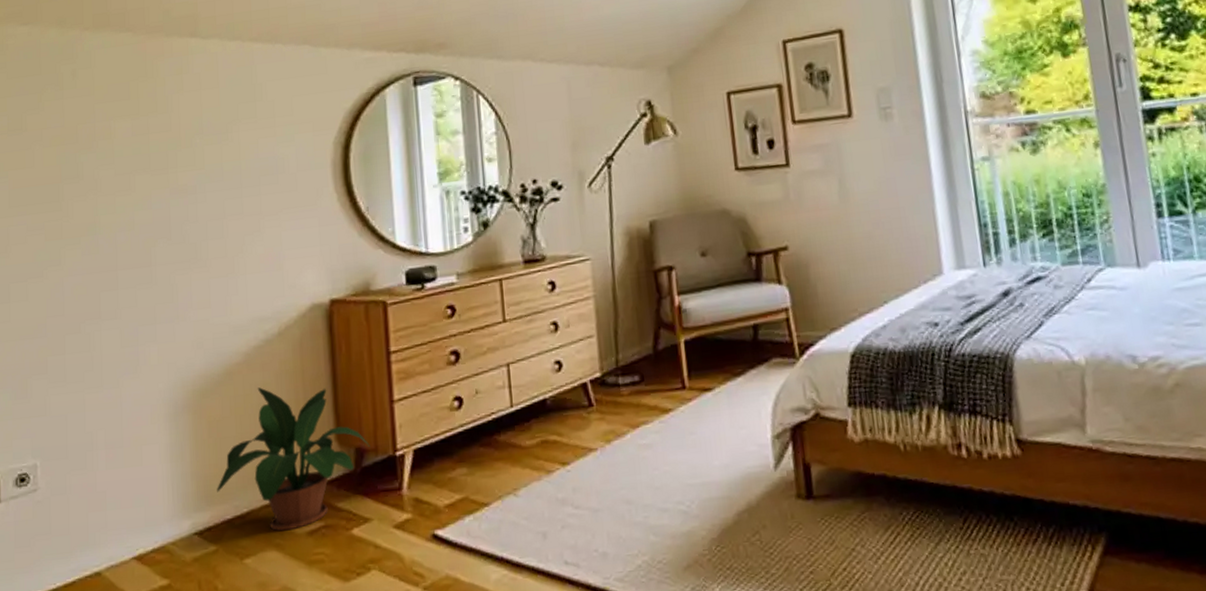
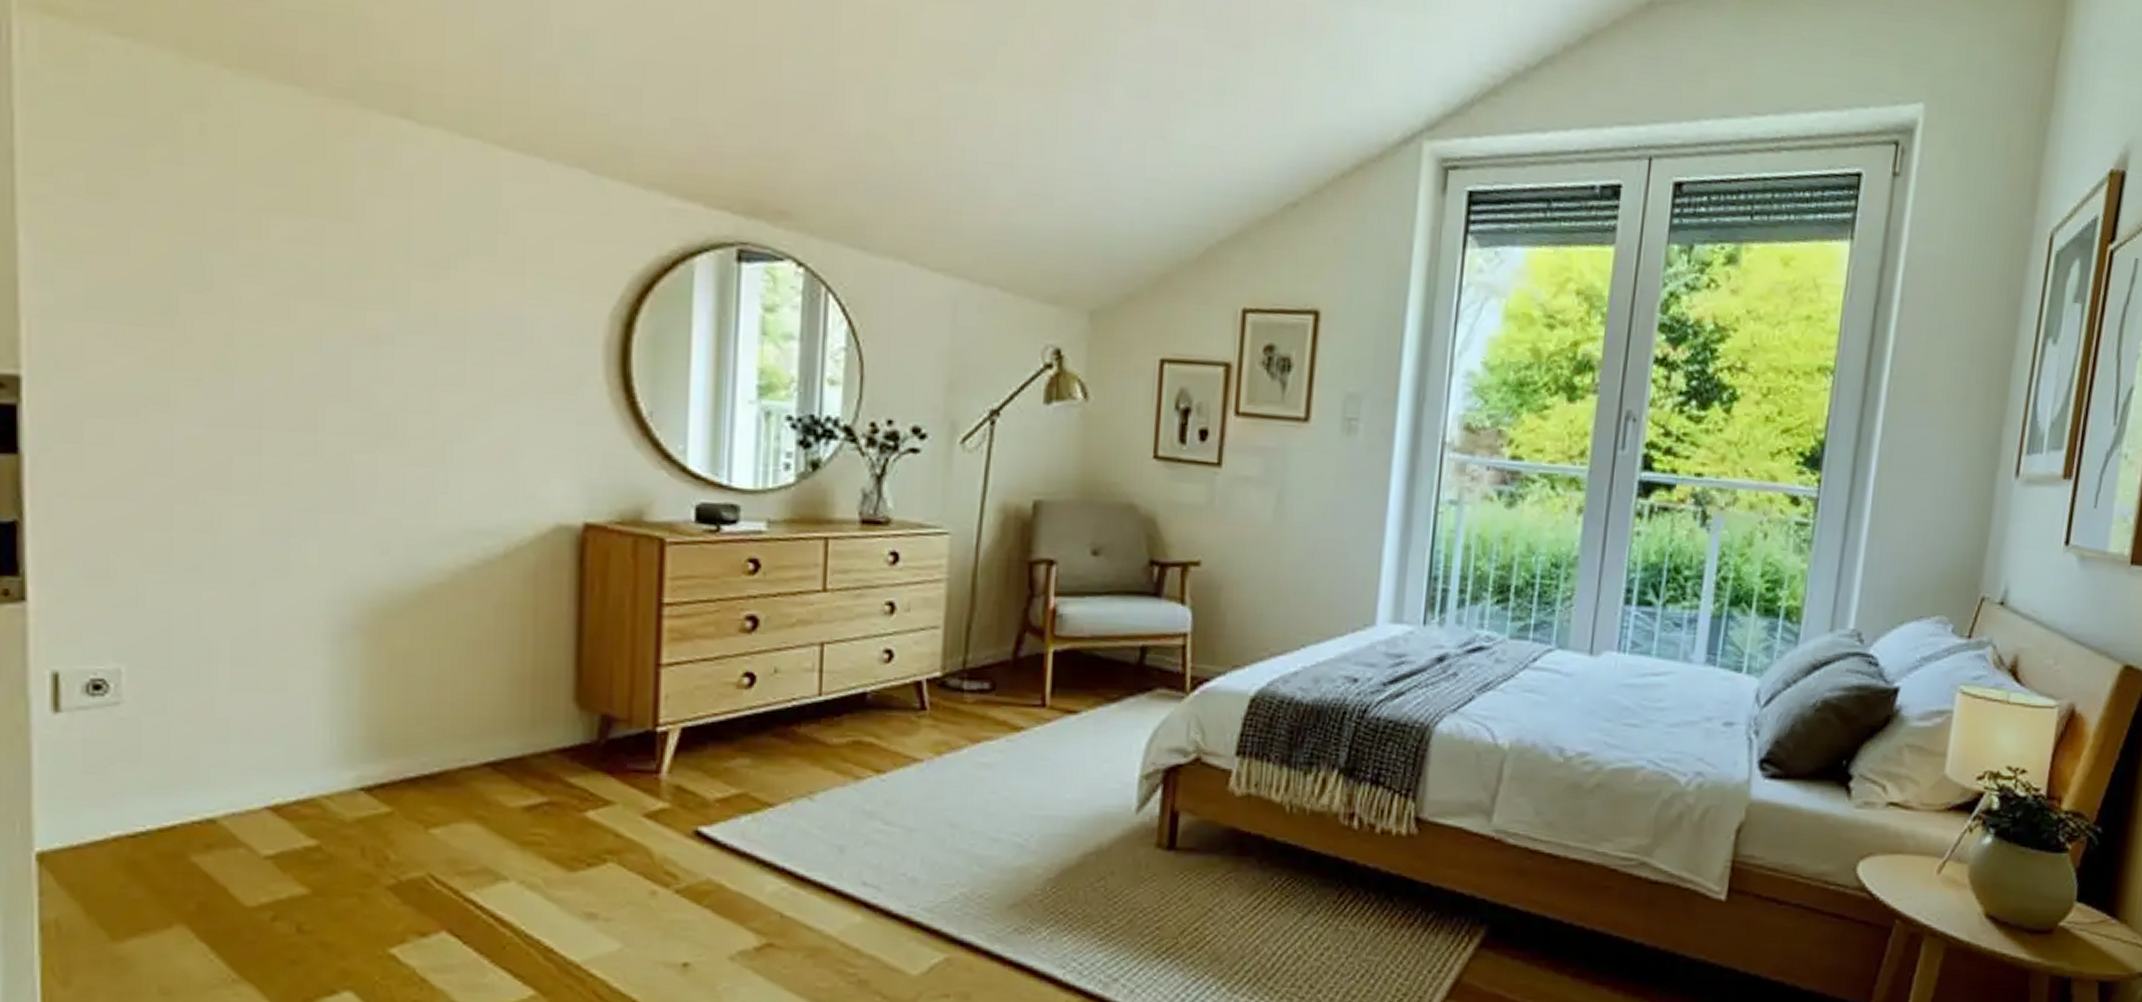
potted plant: present [217,387,370,531] -> none [397,619,622,802]

